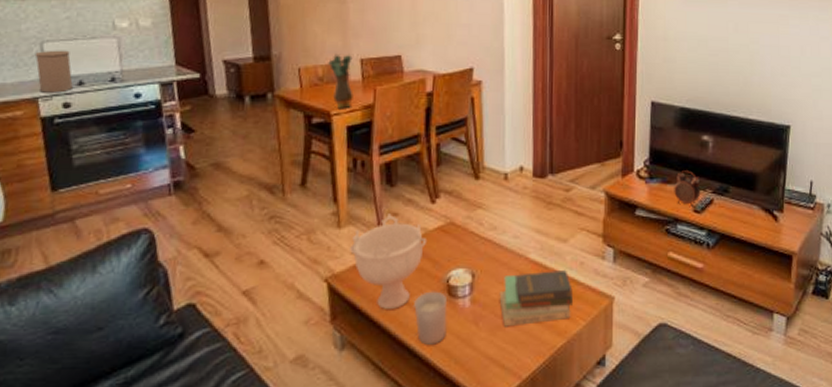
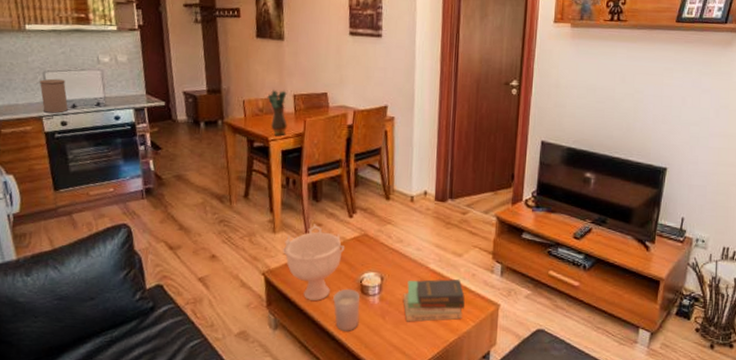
alarm clock: present [674,170,701,208] -> none [557,202,582,235]

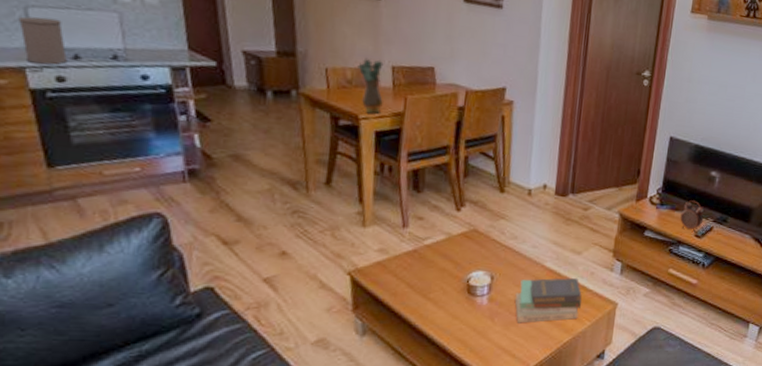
decorative bowl: present [282,224,345,301] -> none [373,217,451,303]
candle holder: present [332,288,361,331] -> none [433,289,467,335]
alarm clock: none [557,202,582,235] -> present [680,200,705,233]

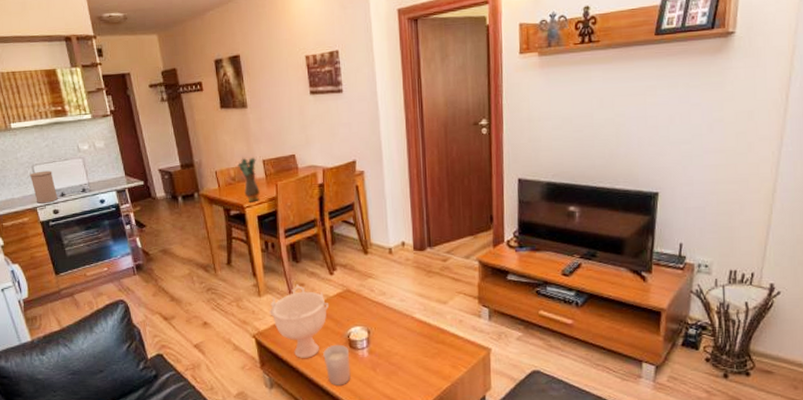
decorative bowl: none [373,217,451,303] -> present [269,284,330,358]
candle holder: none [433,289,467,335] -> present [322,344,351,386]
books: present [514,277,582,323] -> none [391,326,456,373]
alarm clock: present [680,200,705,233] -> none [543,239,569,272]

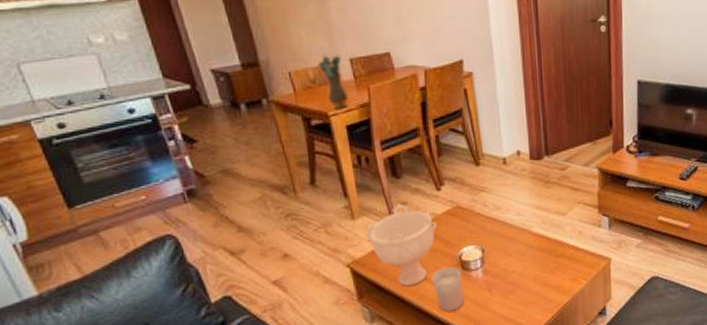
canister: present [29,170,58,205] -> none [14,70,63,117]

